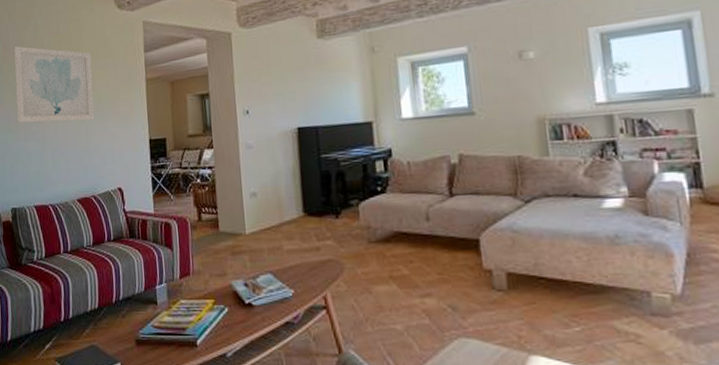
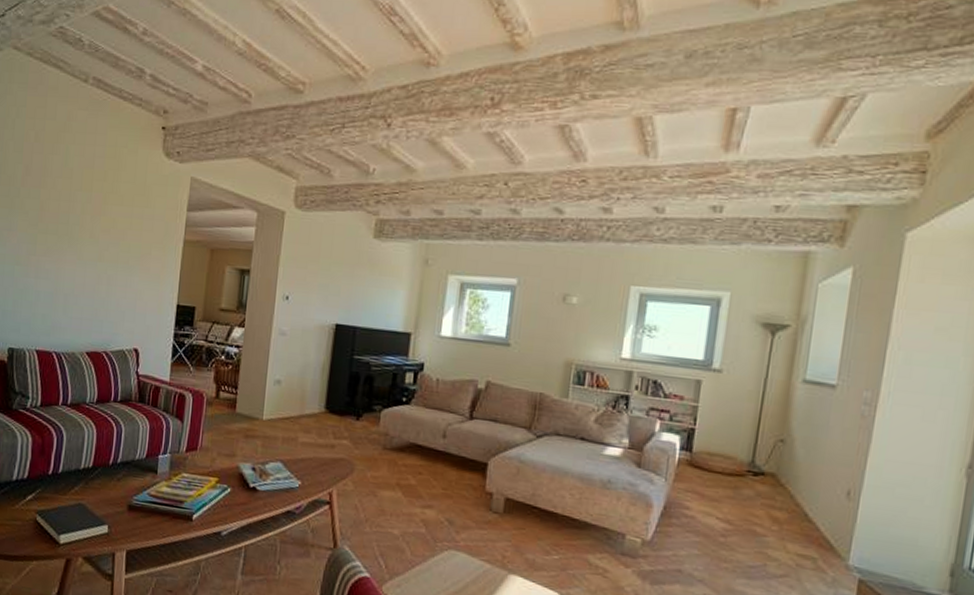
wall art: present [14,46,95,123] -> none [28,171,126,271]

